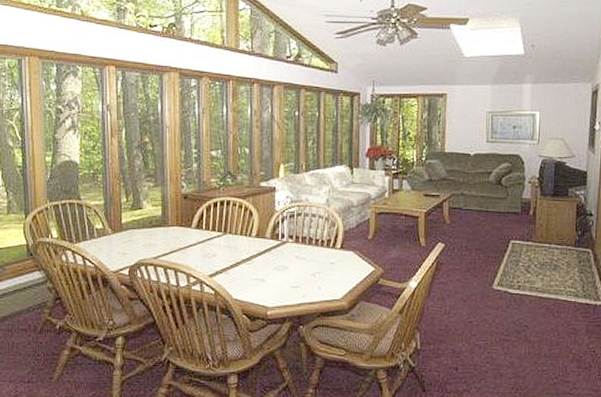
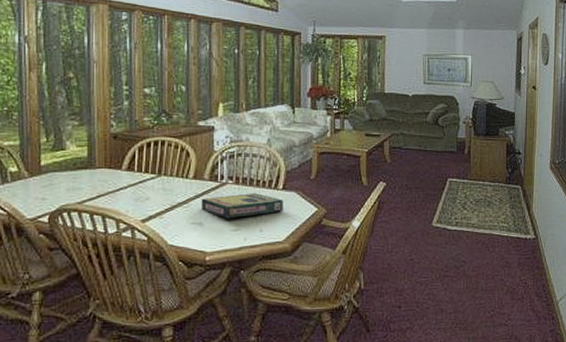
video game box: none [263,252,341,276] -> present [201,193,283,219]

